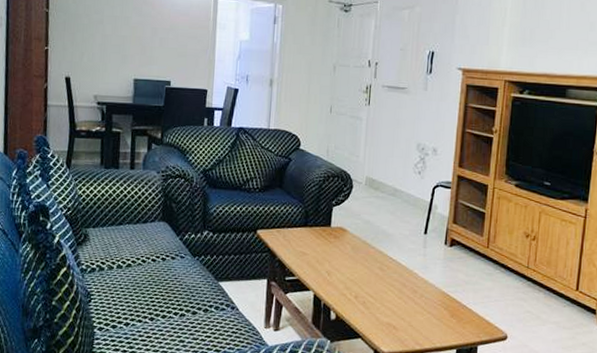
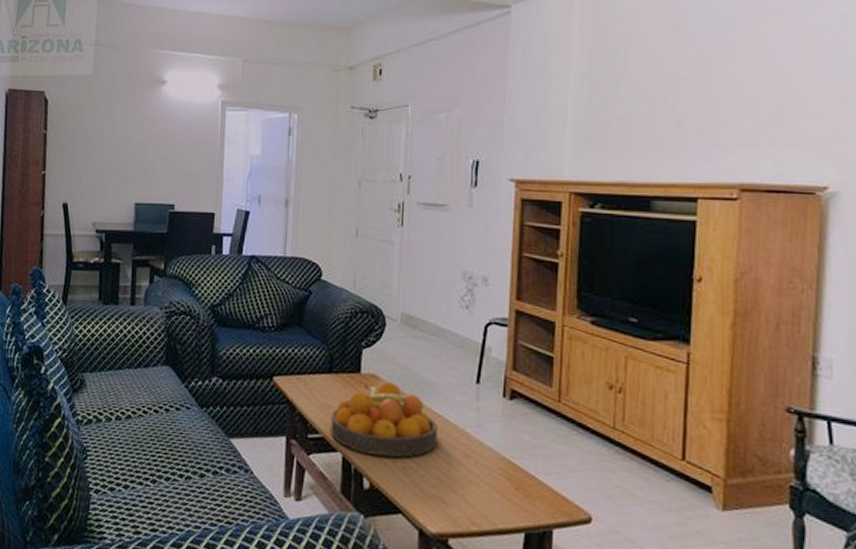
fruit bowl: none [304,233,393,294] -> present [330,382,439,458]

